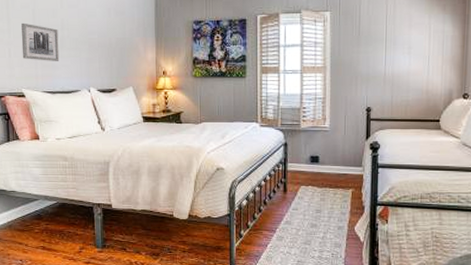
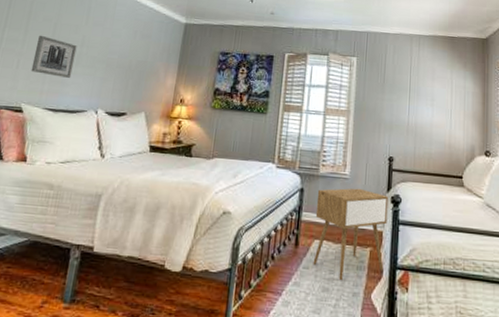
nightstand: none [300,139,368,218] -> present [313,188,389,281]

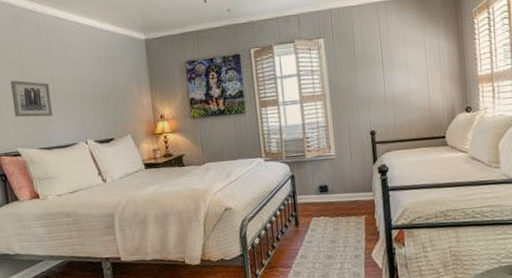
nightstand: present [313,188,389,281] -> none [307,165,380,248]

